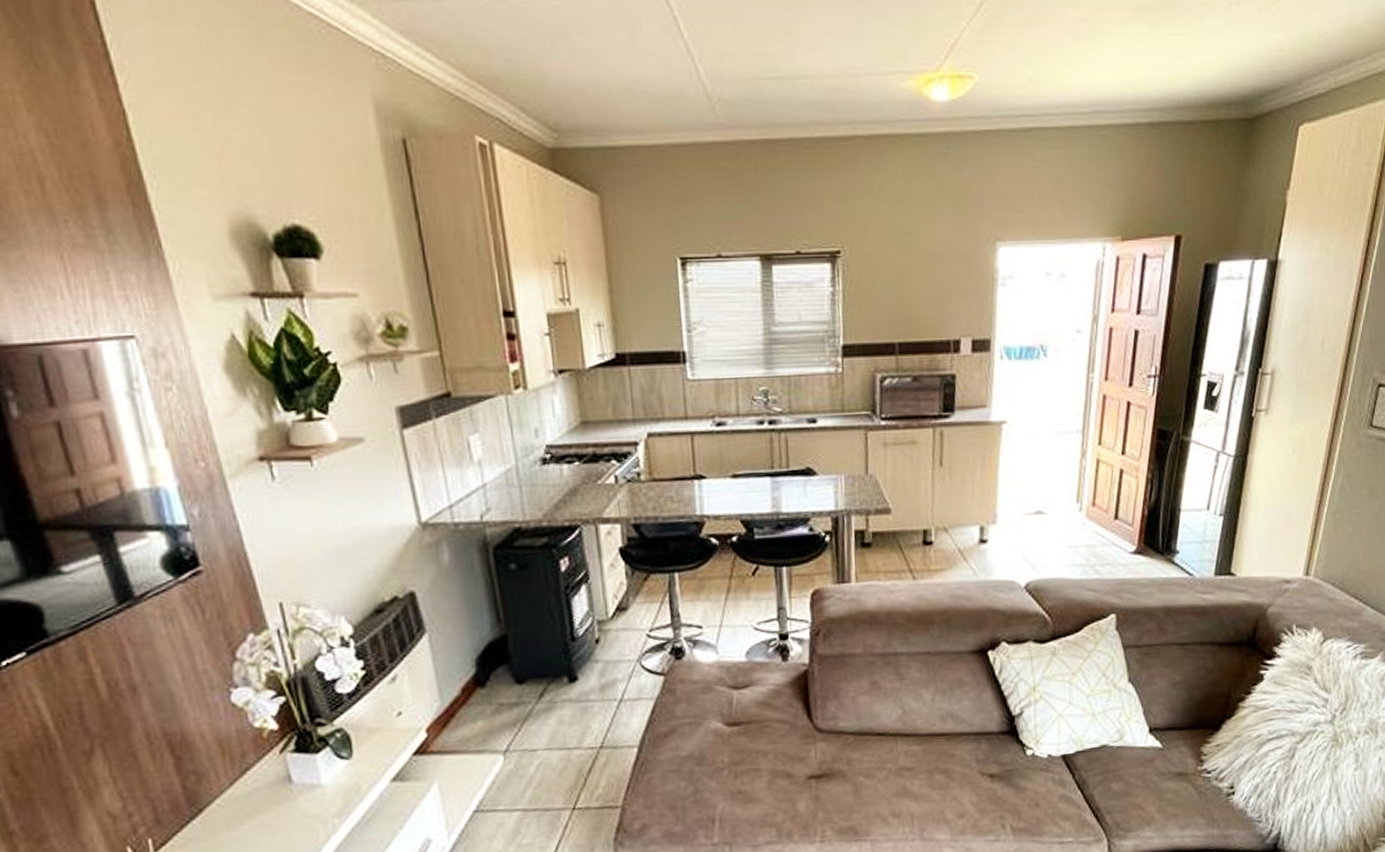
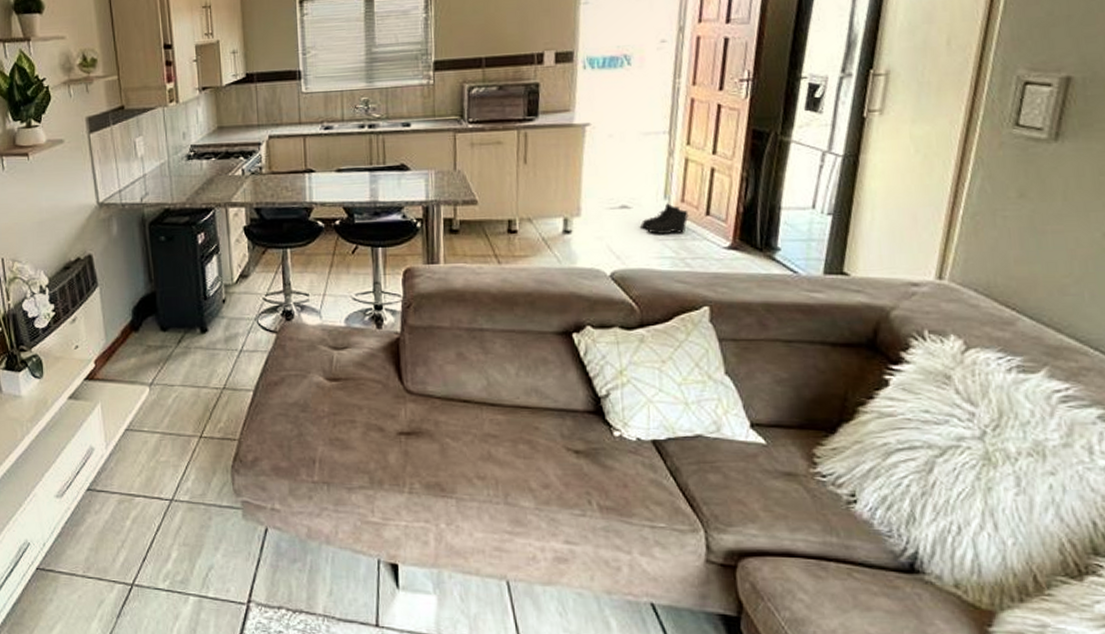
boots: none [1054,507,1099,542] -> present [640,203,689,235]

